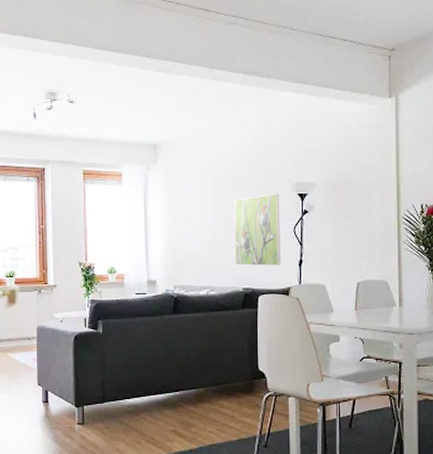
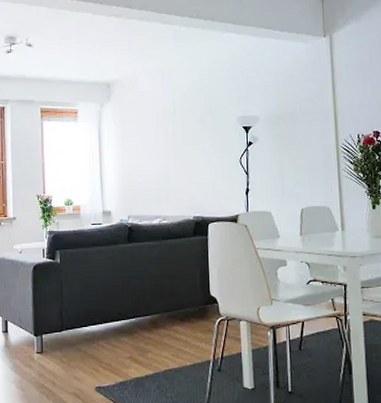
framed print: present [233,194,281,266] -> none [182,127,229,196]

